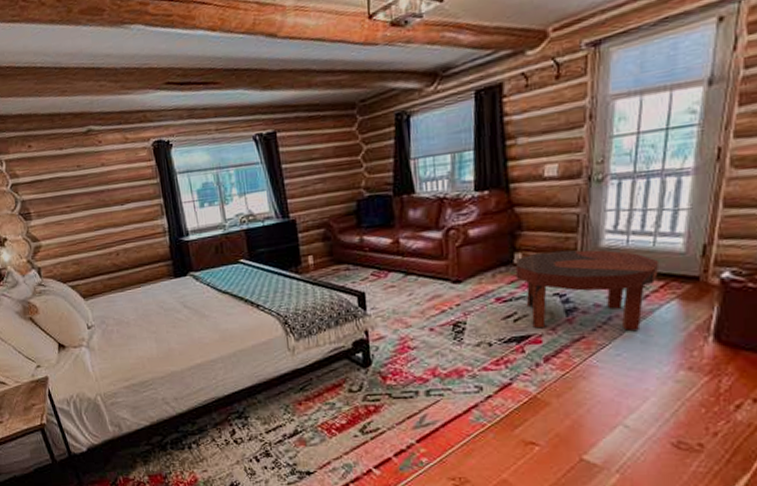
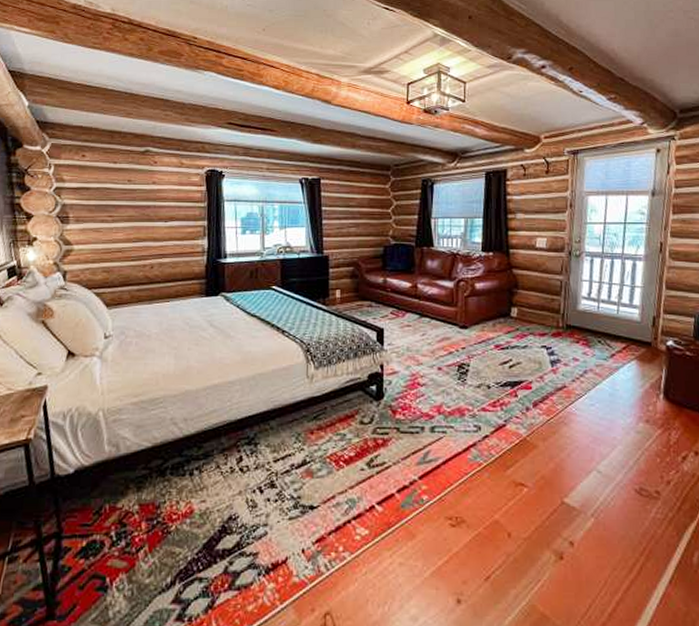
coffee table: present [515,249,660,332] -> none [512,309,622,385]

